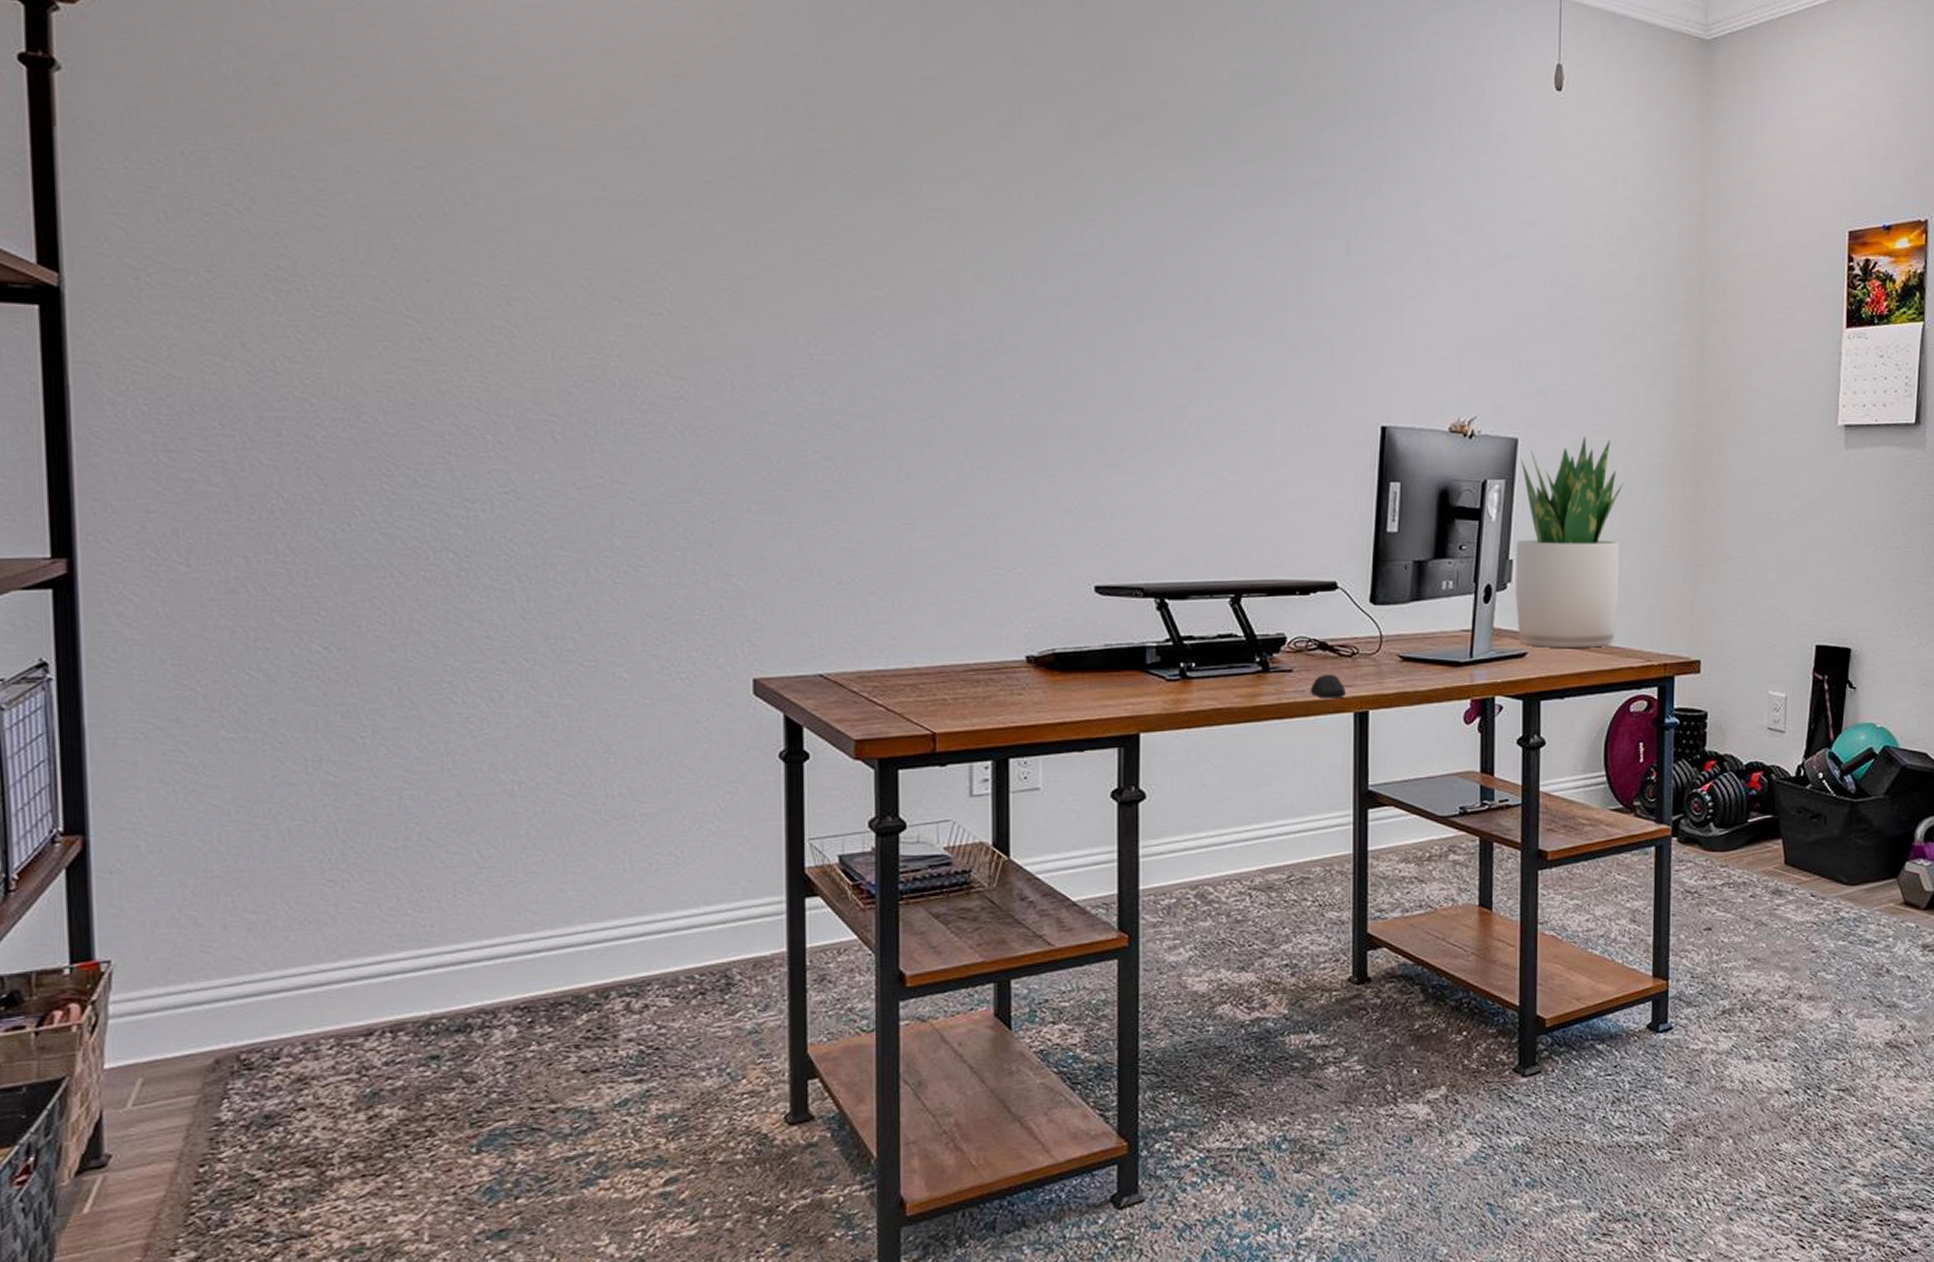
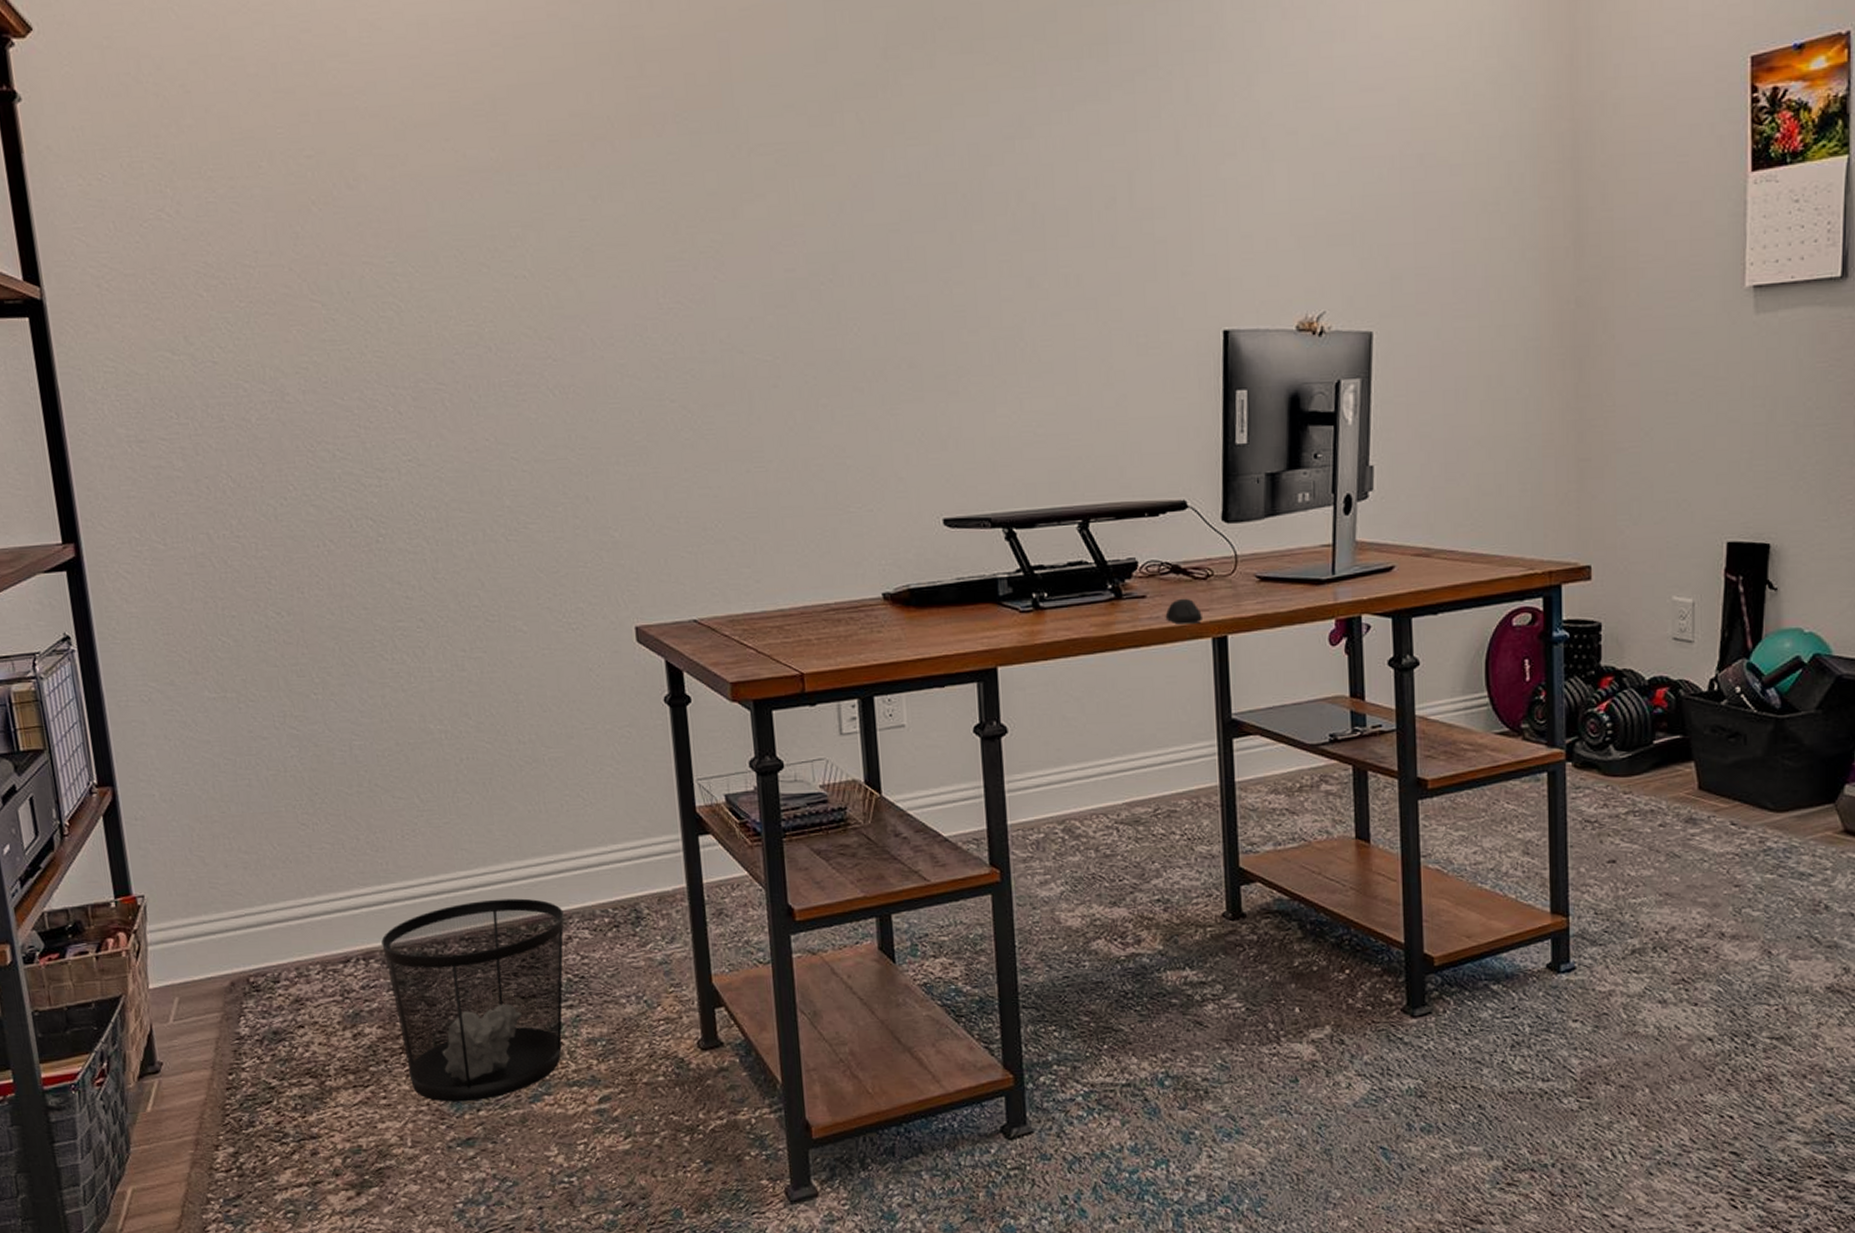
waste bin: none [416,963,642,1190] -> present [381,898,564,1102]
planter: present [1515,436,1624,648] -> none [1375,323,1494,560]

